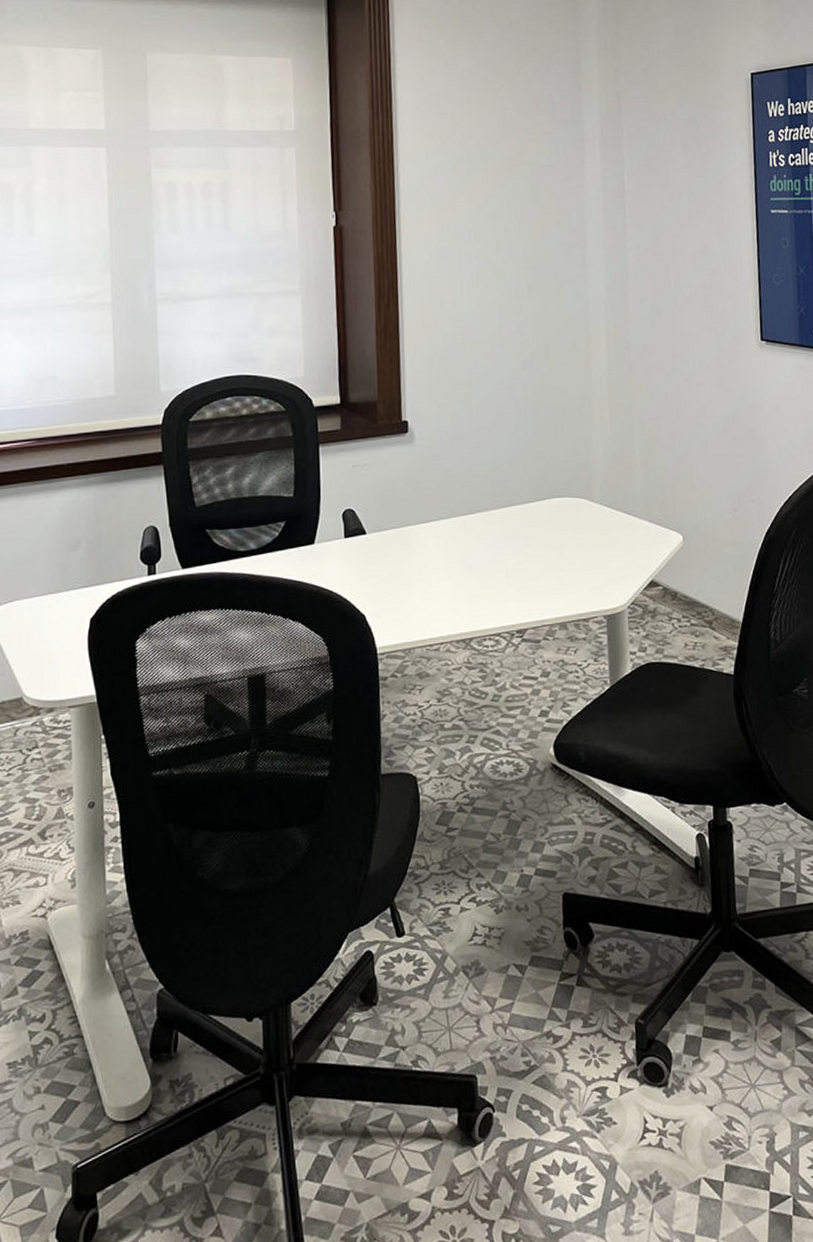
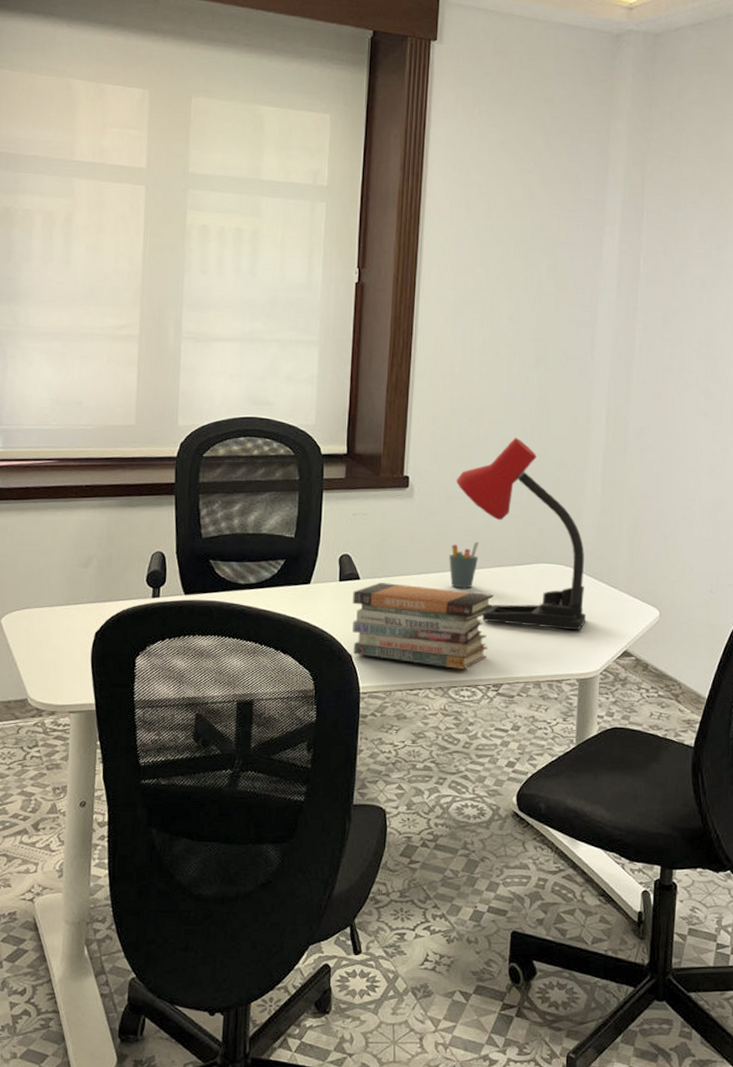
book stack: none [360,534,509,618] -> present [352,583,494,669]
desk lamp: none [457,369,607,565] -> present [456,437,587,631]
pen holder: none [458,482,488,533] -> present [449,542,478,589]

